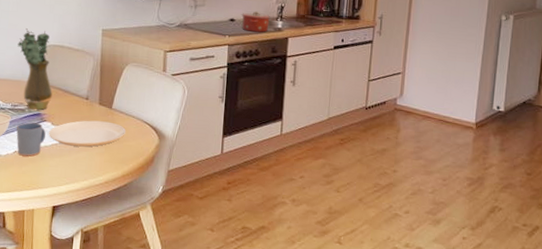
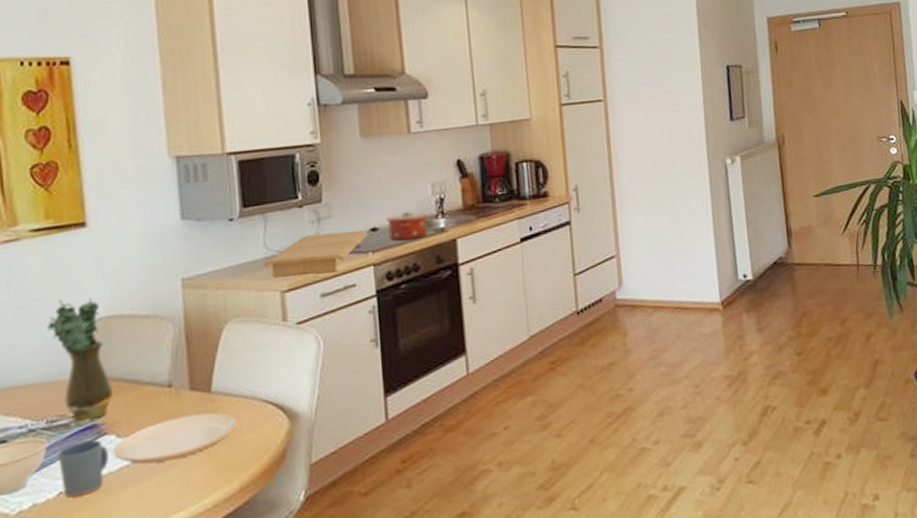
cutting board: none [155,15,228,45] -> present [263,230,368,278]

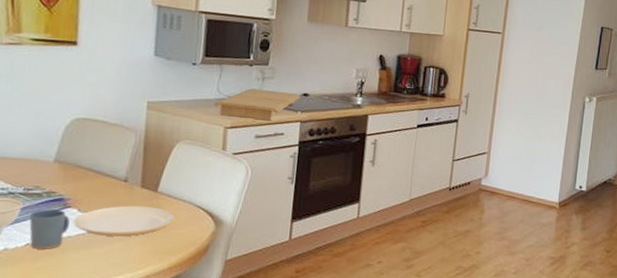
vase: present [47,298,113,423] -> none [34,98,81,195]
casserole: present [385,211,428,242] -> none [315,86,350,110]

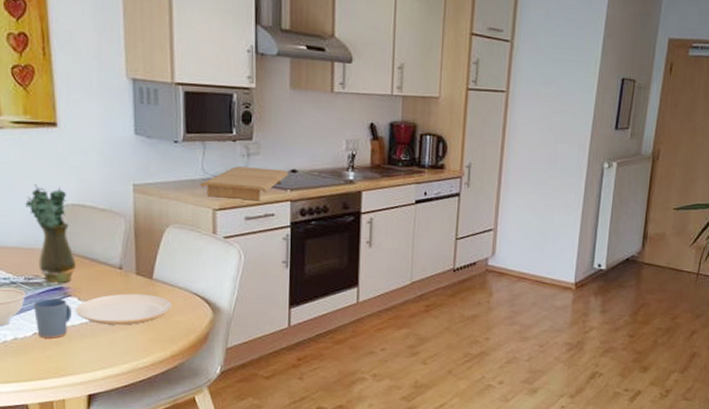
vase: none [34,98,81,195] -> present [25,184,76,284]

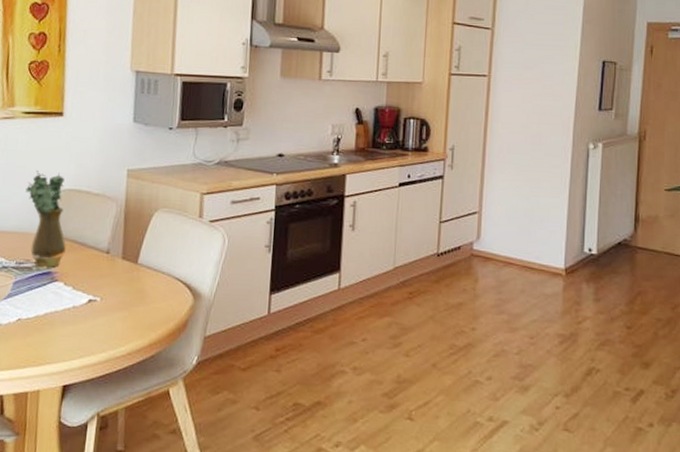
mug: present [33,298,71,339] -> none [20,283,57,325]
plate: present [76,293,173,325] -> none [60,278,155,311]
cutting board: present [200,166,289,201] -> none [190,151,275,185]

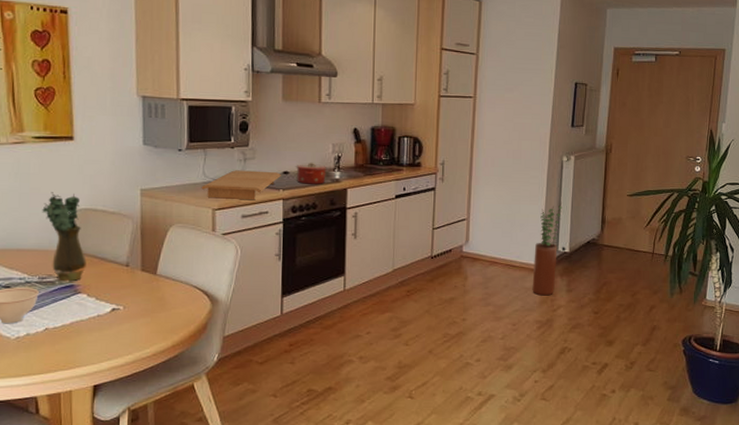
cutting board: none [190,151,275,185] -> present [201,170,281,201]
casserole: none [290,145,326,170] -> present [295,163,328,185]
vase: none [553,195,589,305] -> present [532,201,563,296]

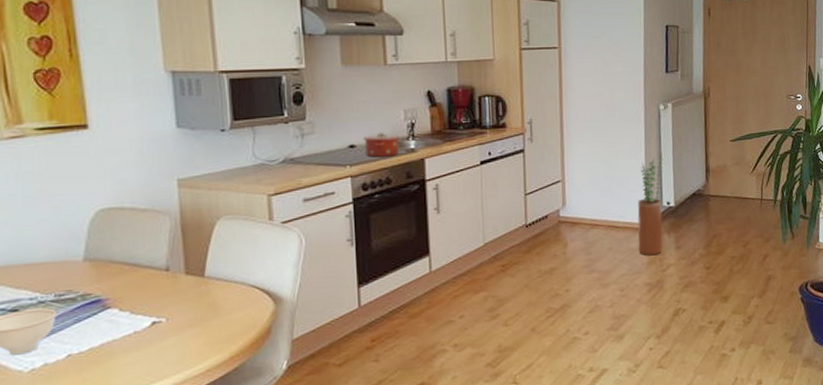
vase: present [42,192,87,282] -> none [53,192,115,297]
cutting board: present [201,170,281,201] -> none [252,146,347,183]

